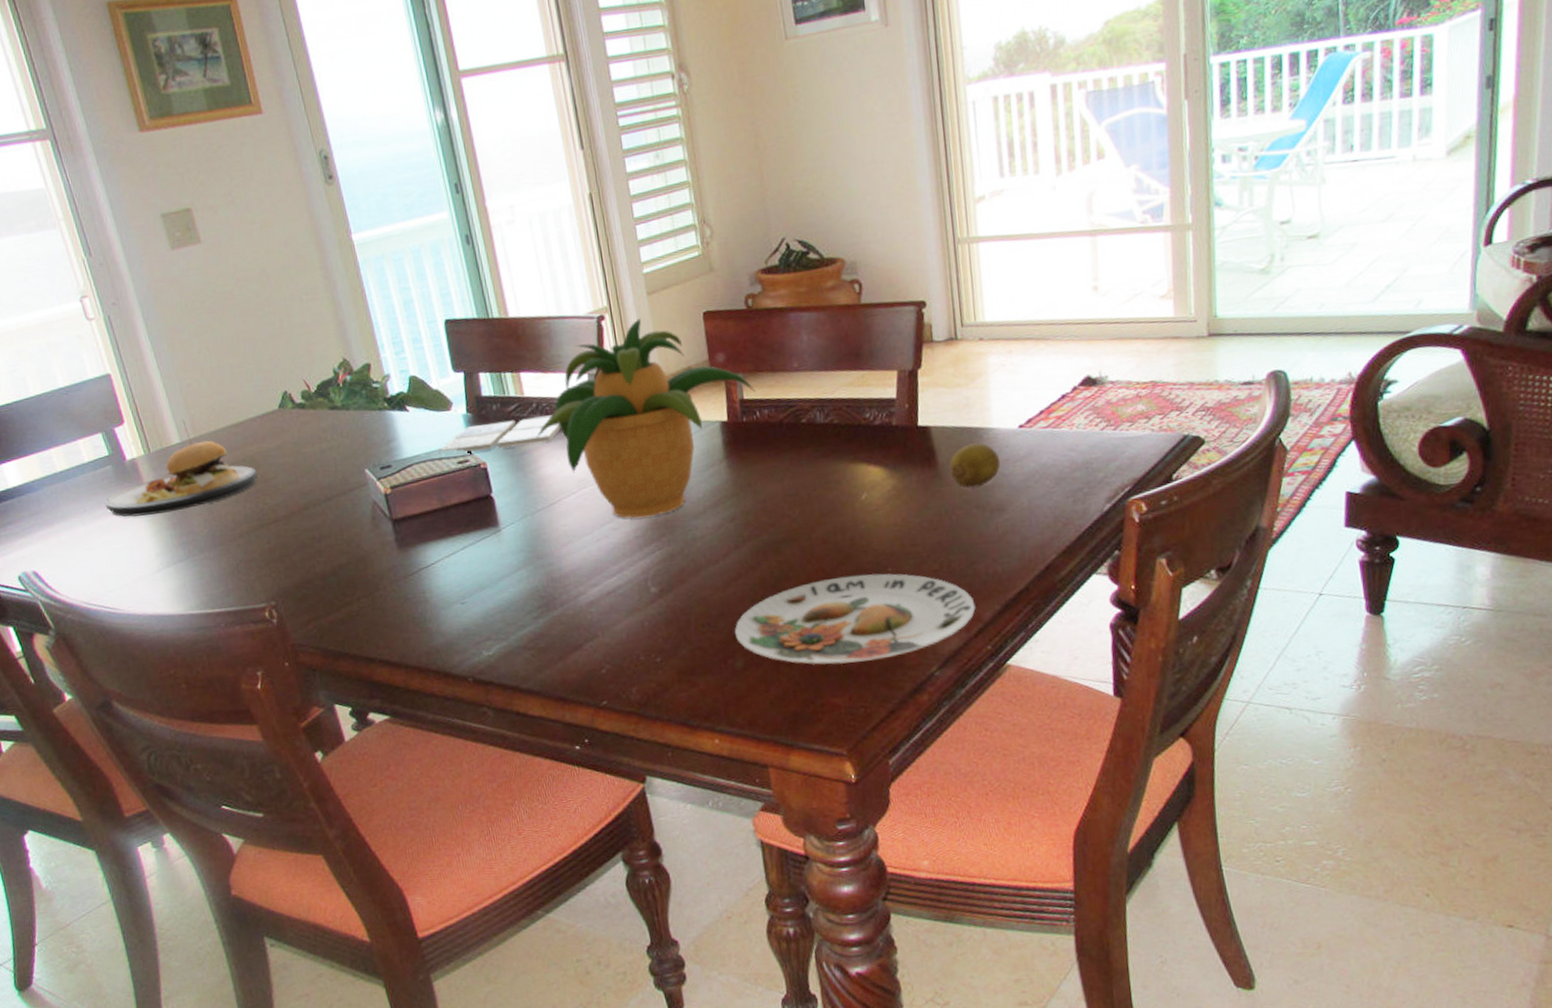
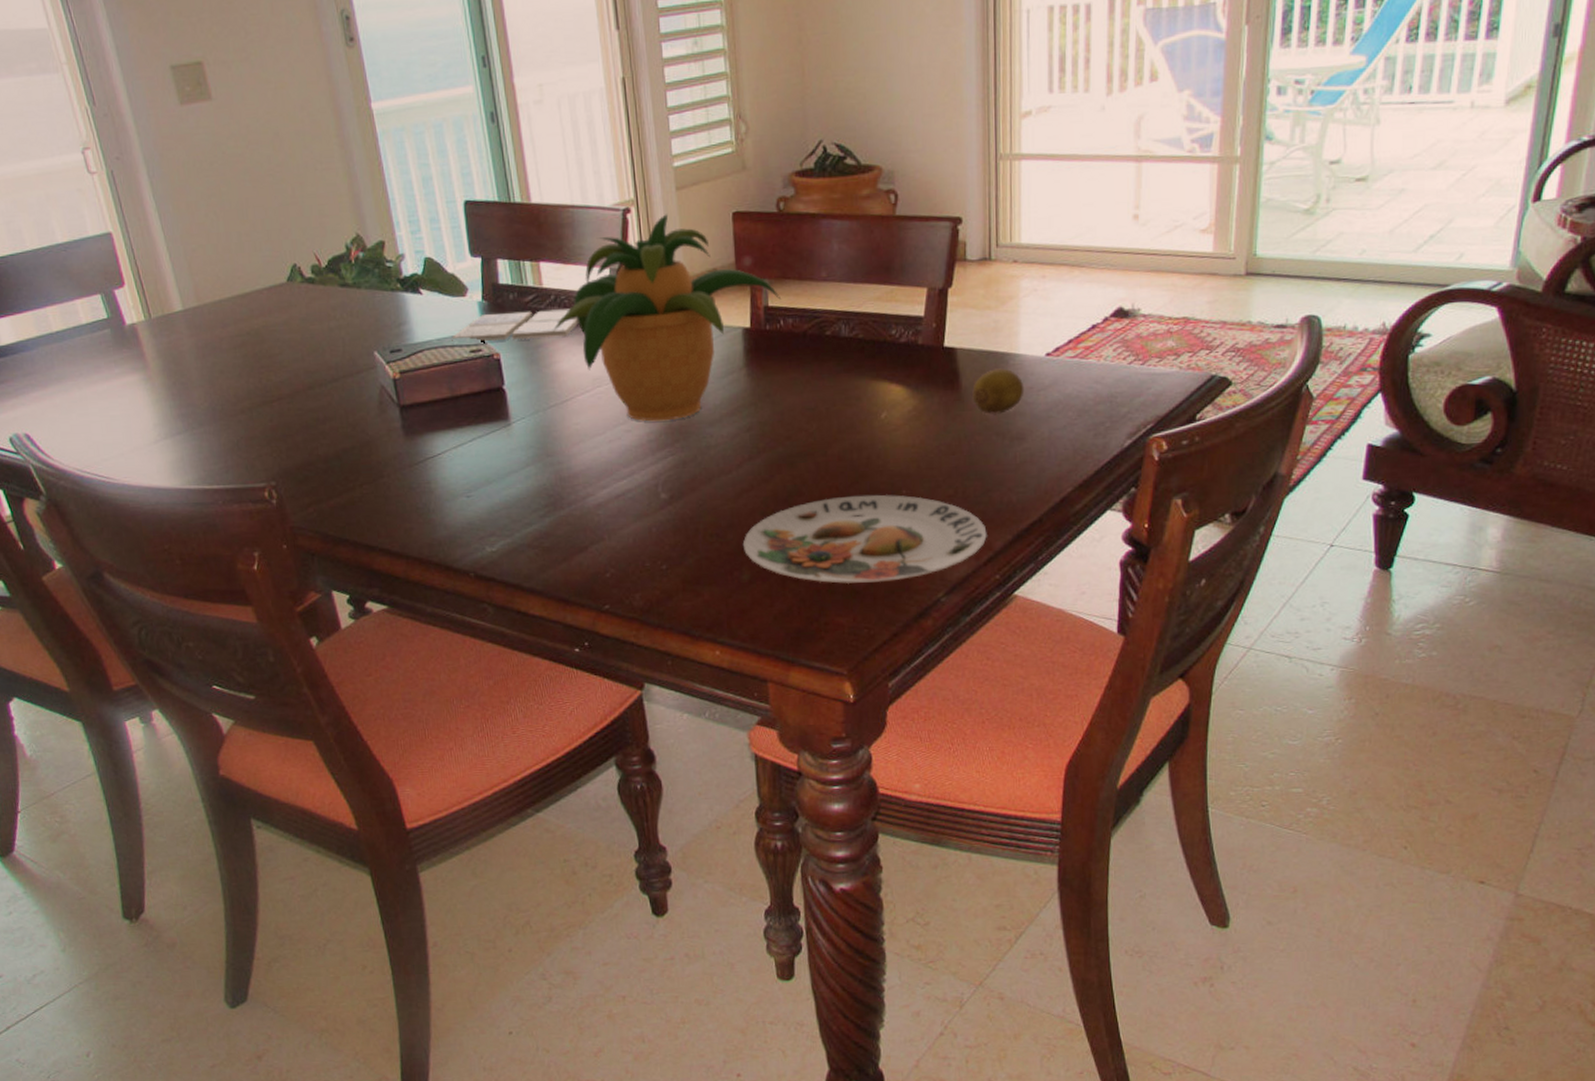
plate: present [104,420,258,517] -> none [102,286,262,384]

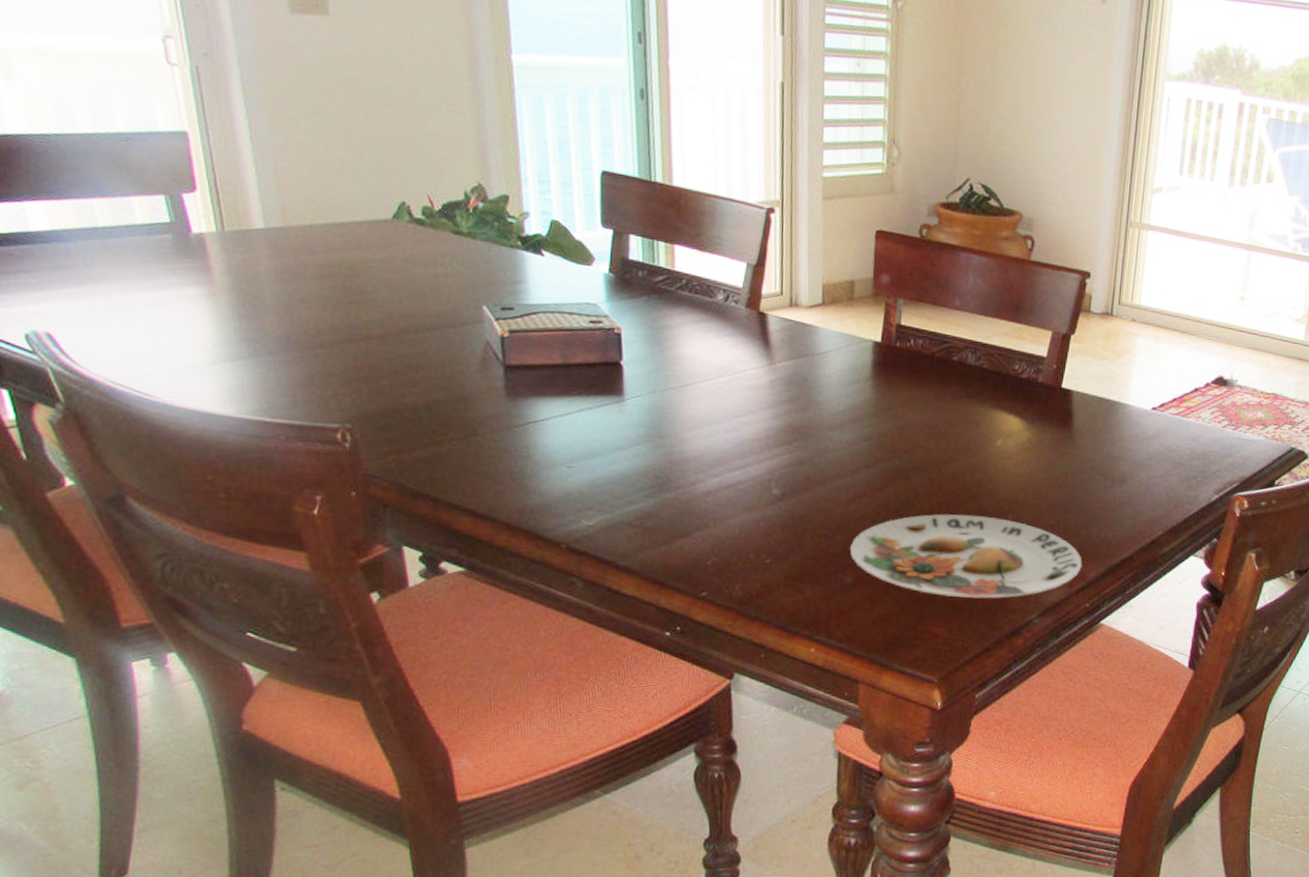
drink coaster: present [451,309,579,341] -> none [571,287,709,322]
potted plant: present [553,214,782,422] -> none [681,220,915,419]
fruit: present [972,368,1025,415] -> none [1082,414,1130,457]

